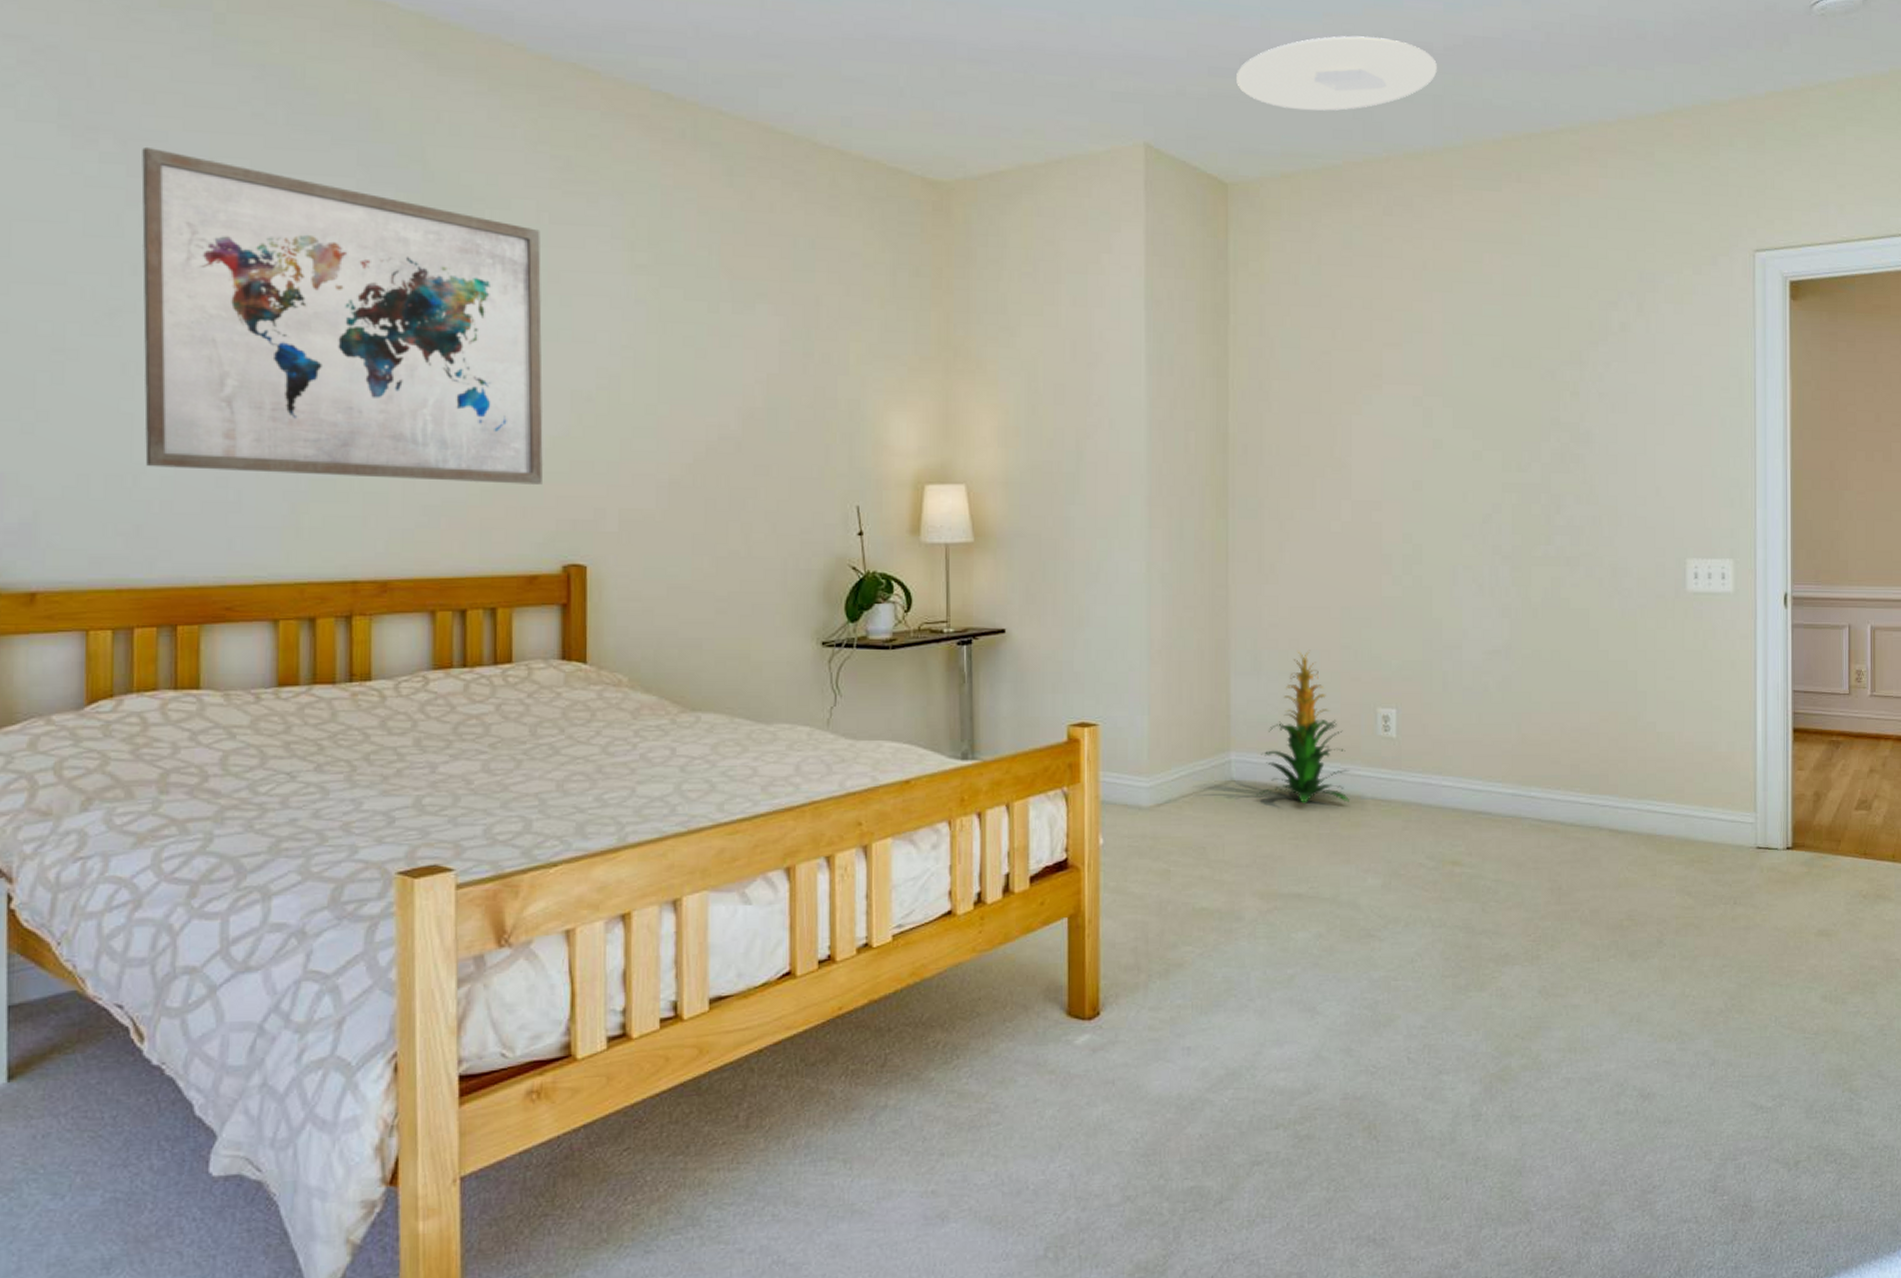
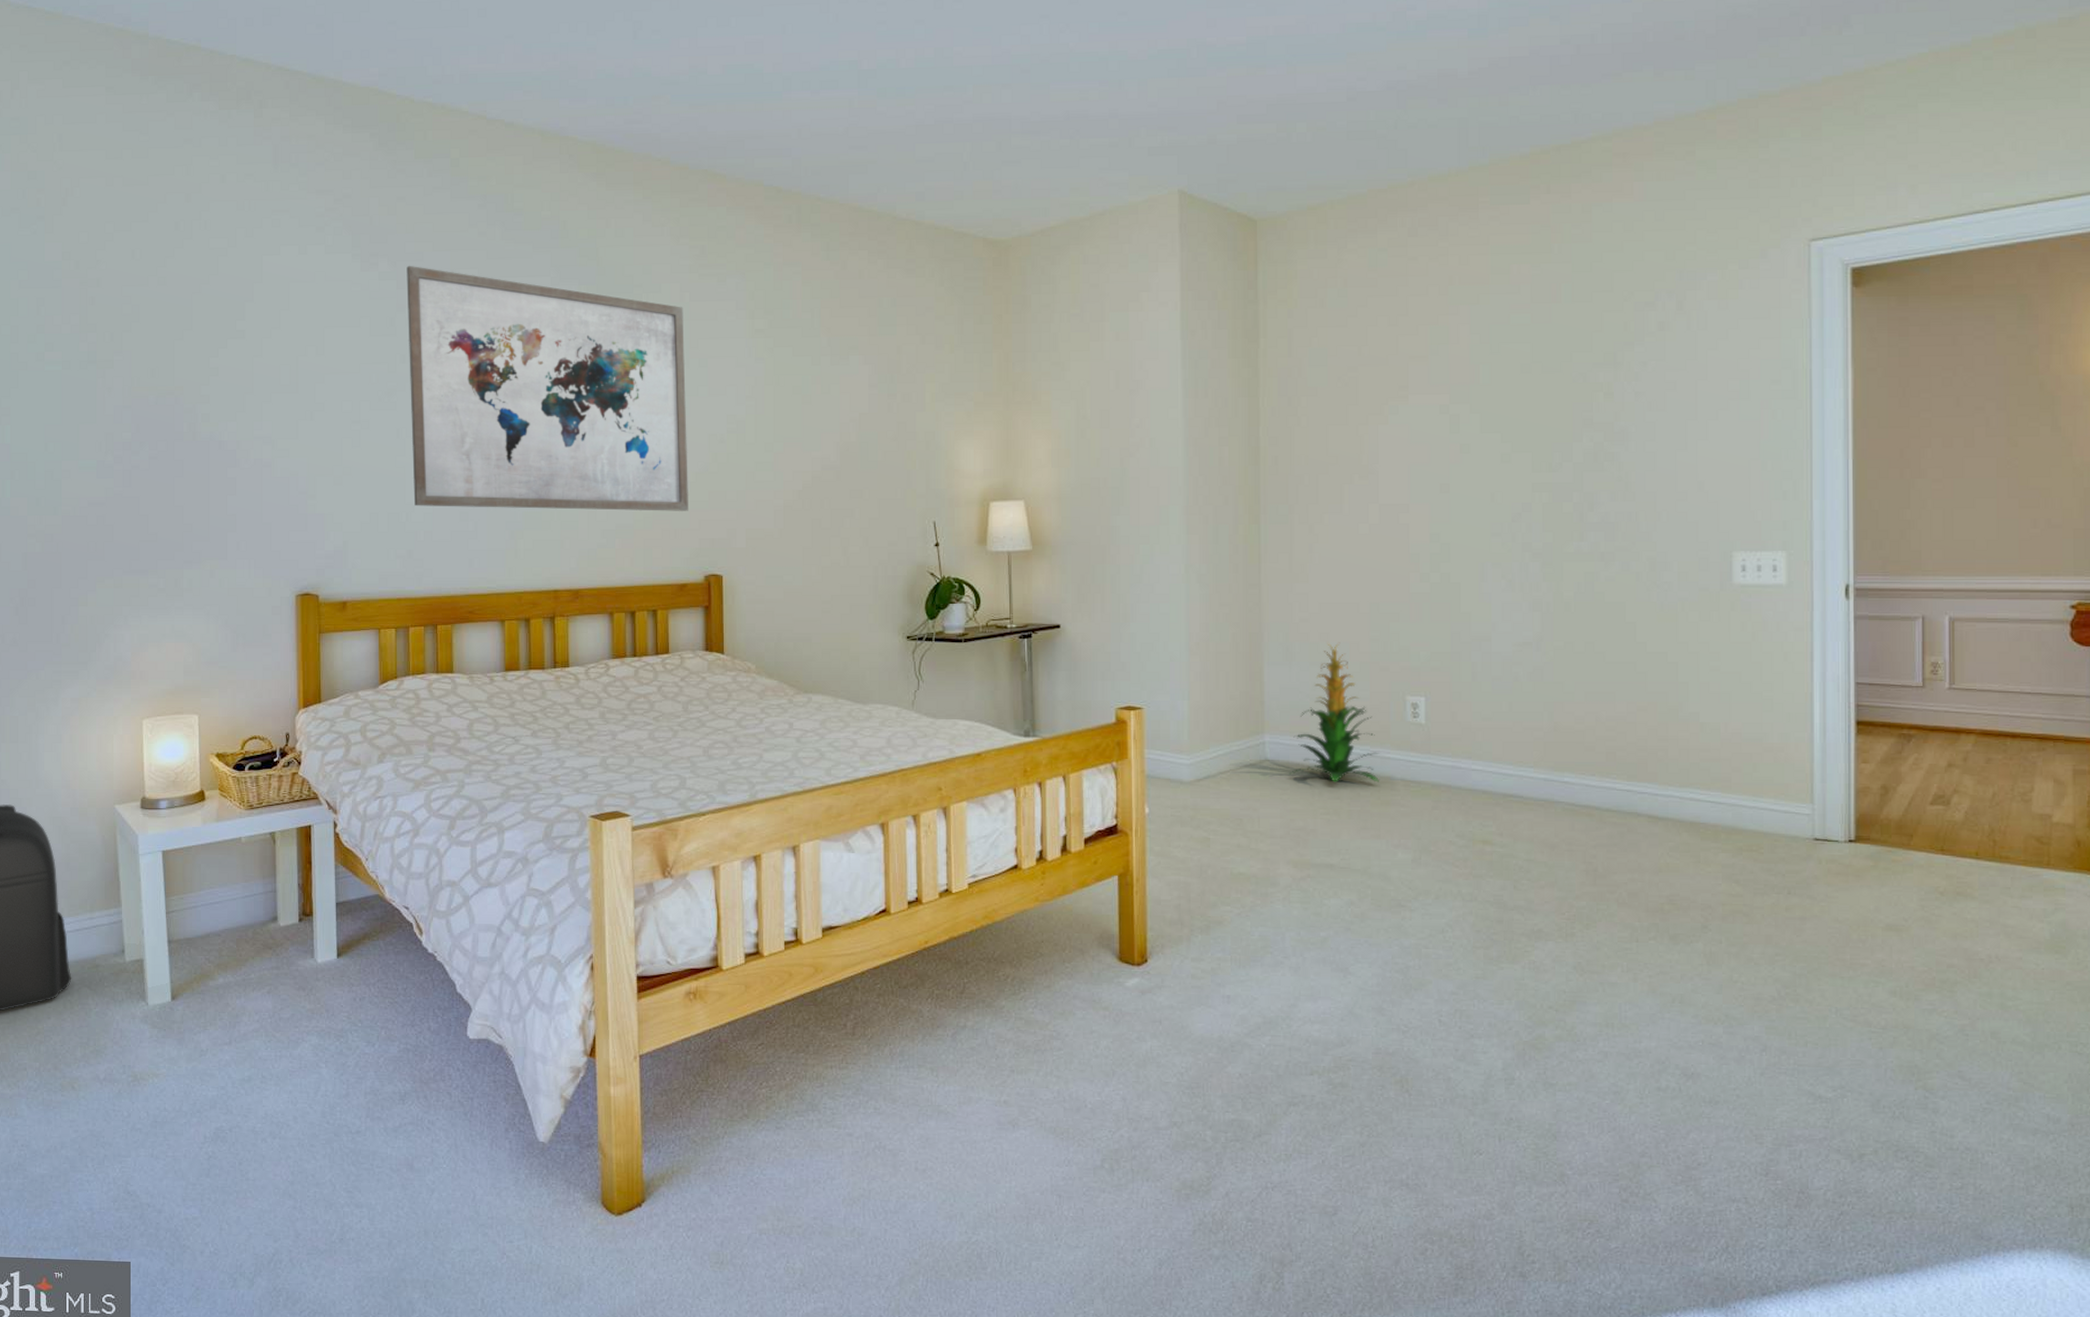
ceiling light: present [1237,36,1437,111] -> none [1264,70,1462,146]

